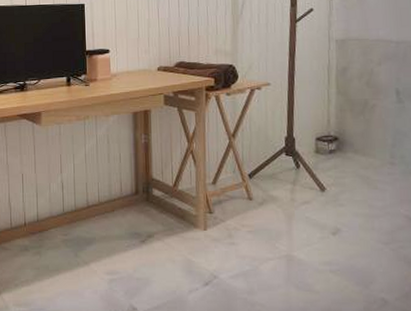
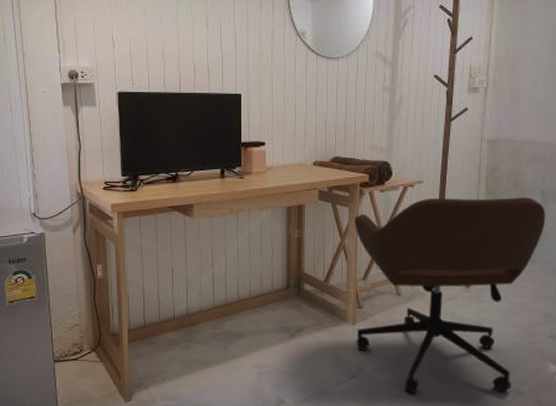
office chair: none [202,97,403,303] -> present [355,197,546,394]

